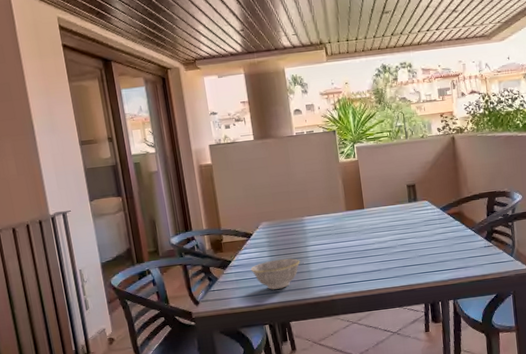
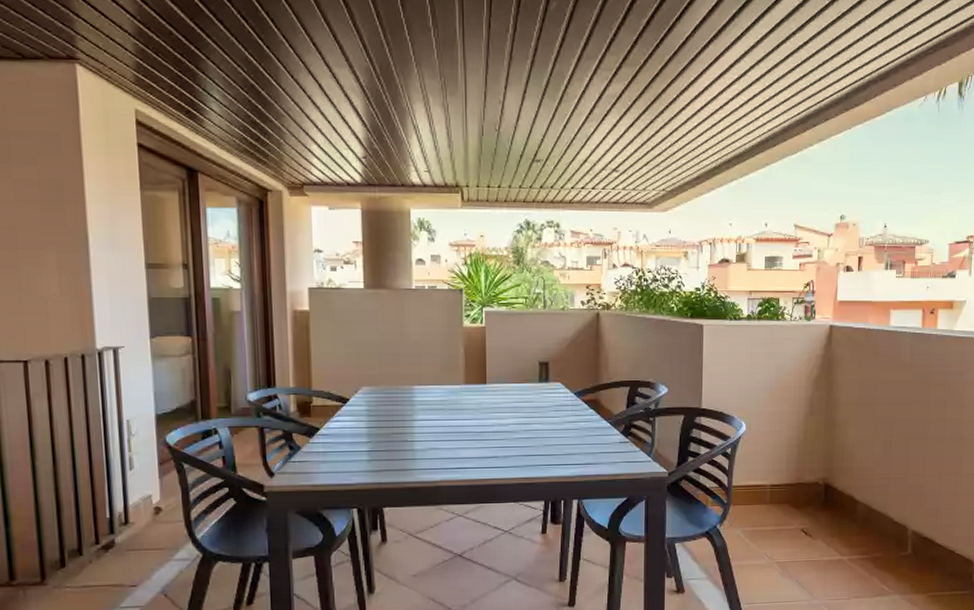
bowl: present [250,258,300,290] -> none [342,432,404,467]

